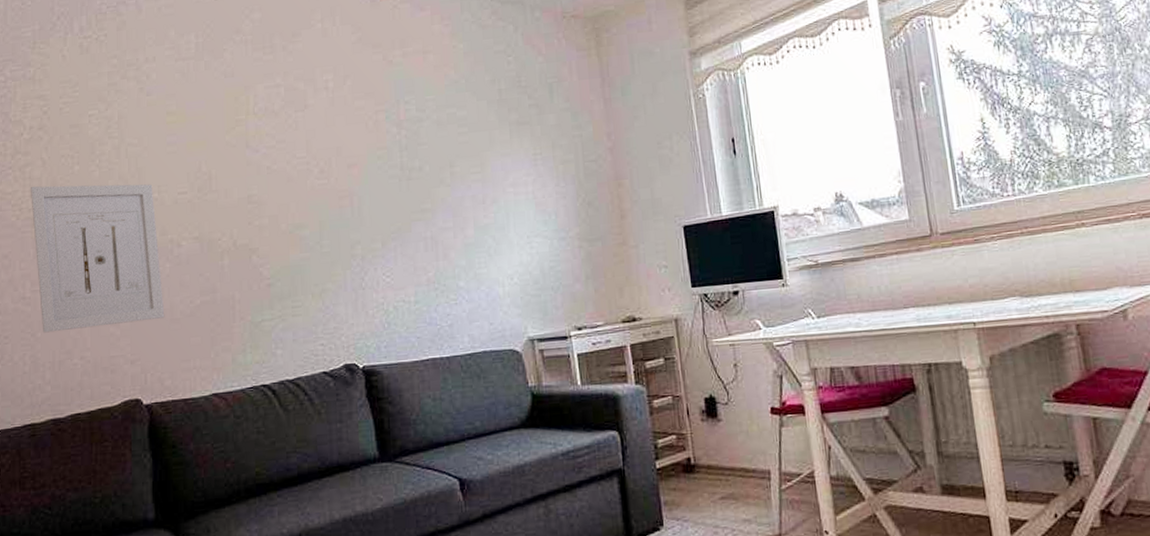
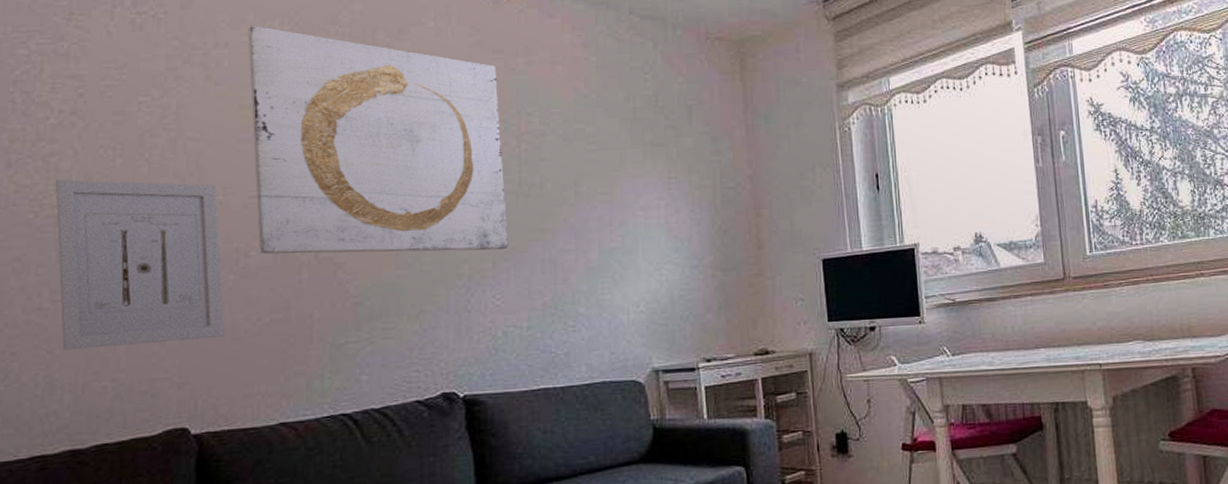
wall art: none [170,39,395,244] -> present [247,25,508,254]

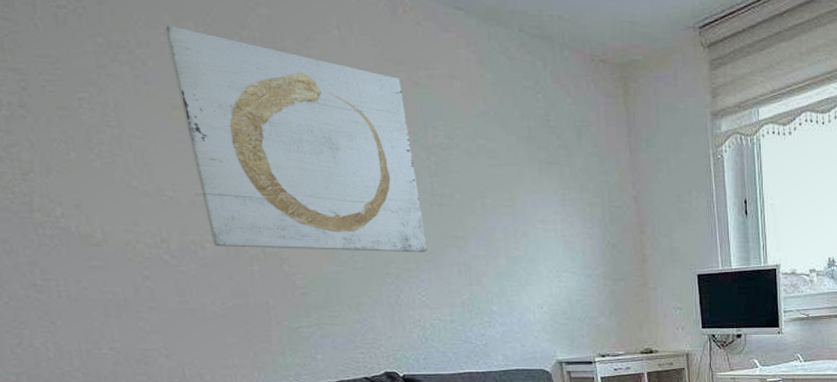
wall art: present [56,179,225,350] -> none [21,169,197,322]

